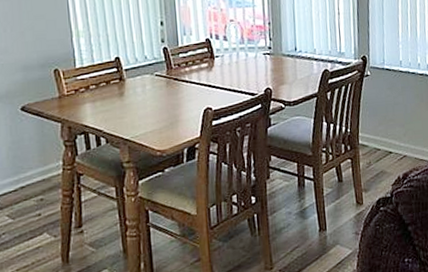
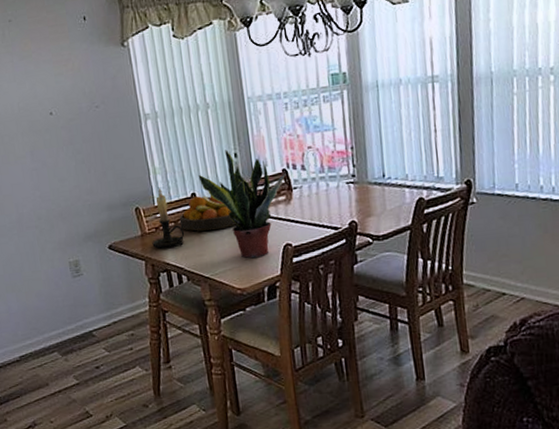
candle holder: none [70,50,106,112] -> present [152,187,185,249]
fruit bowl: none [101,60,159,94] -> present [179,195,236,231]
potted plant: none [123,18,209,121] -> present [198,149,285,259]

